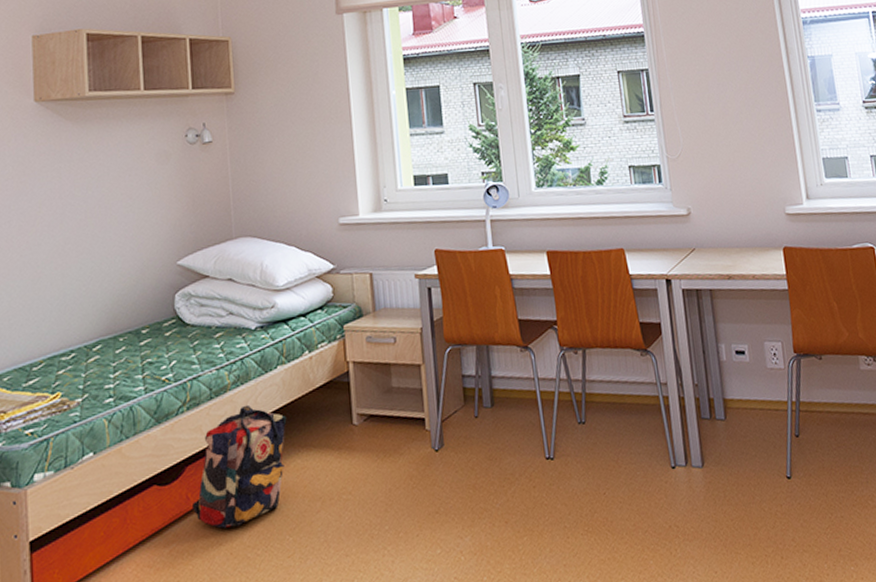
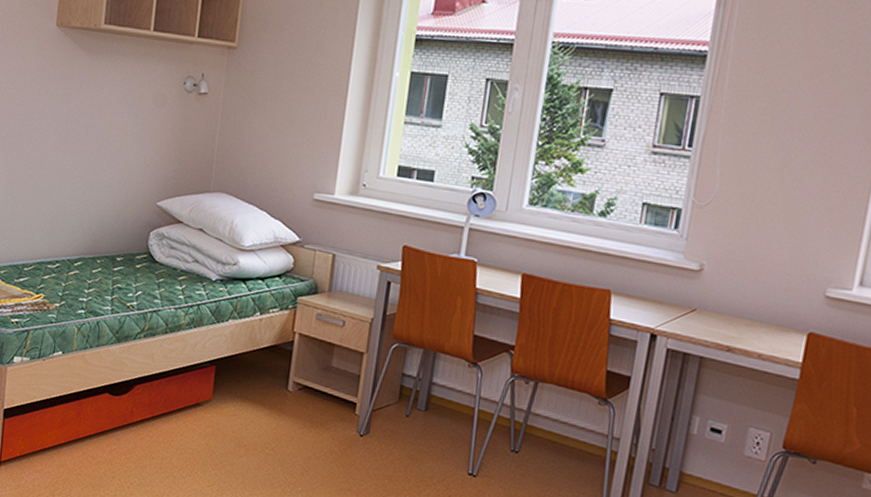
backpack: present [191,404,287,528] -> none [134,346,229,448]

